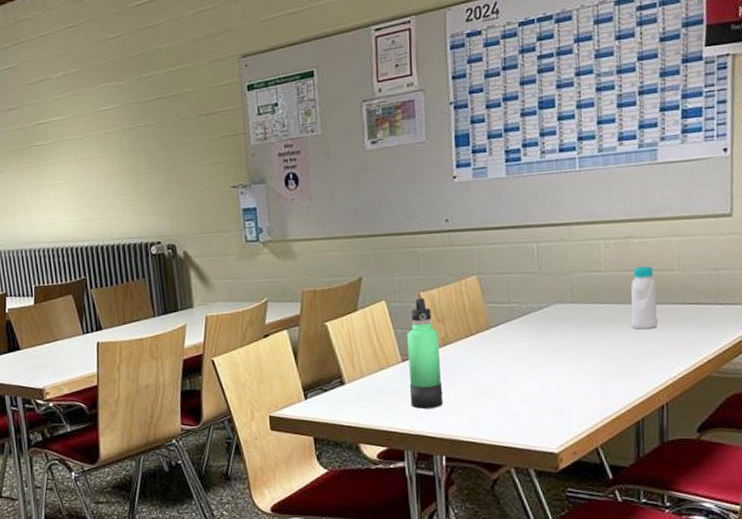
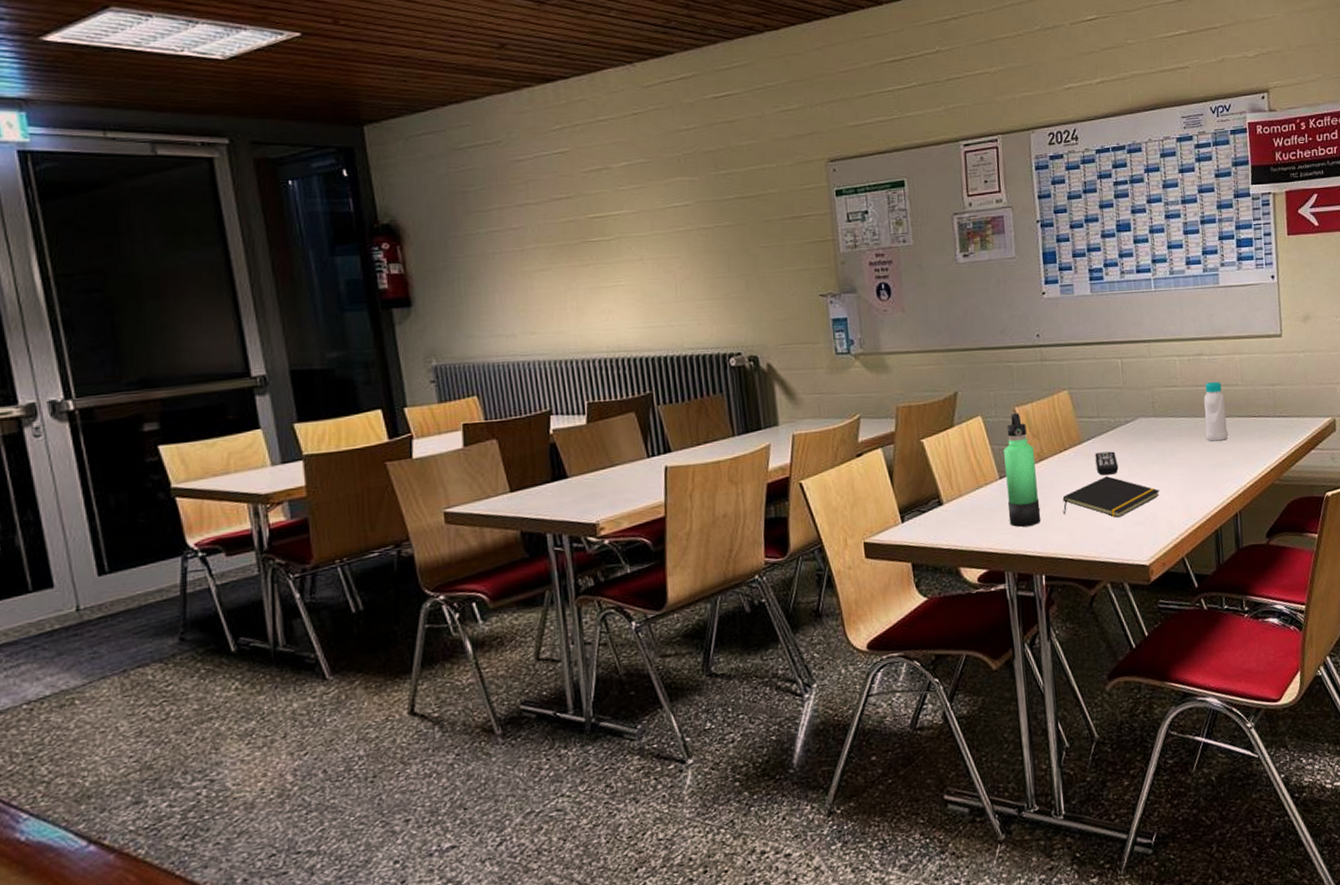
notepad: none [466,362,574,404] -> present [1062,476,1160,518]
remote control: none [503,337,529,362] -> present [1095,451,1119,476]

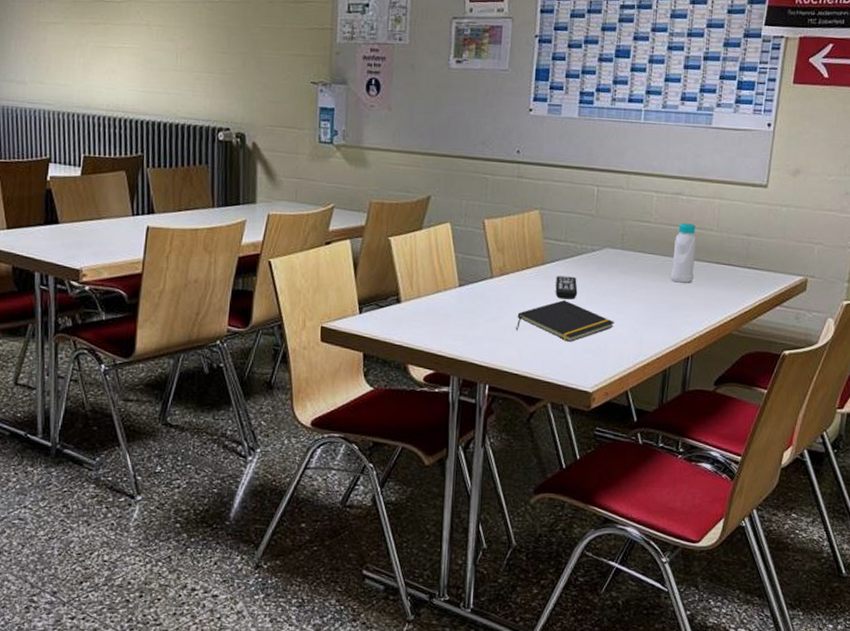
thermos bottle: present [1003,413,1041,527] -> none [462,225,497,336]

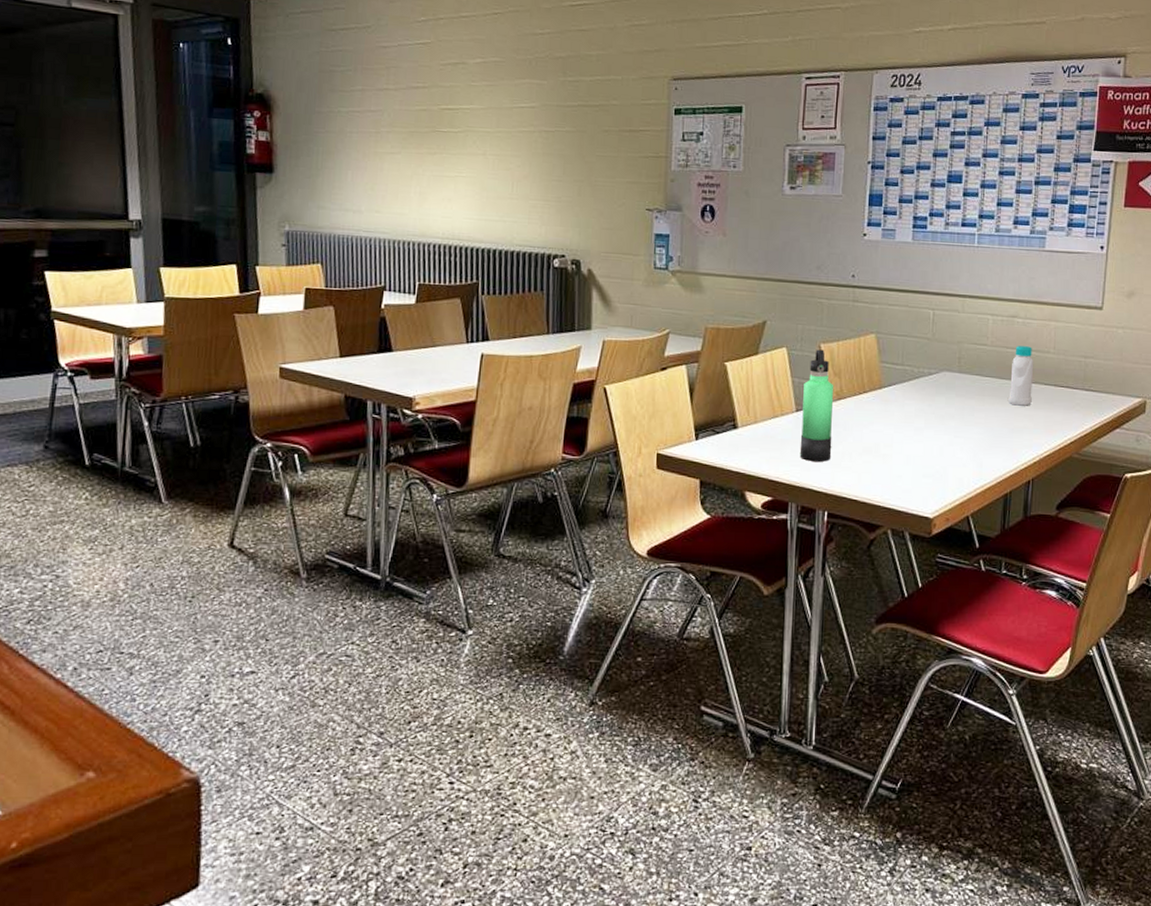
thermos bottle: none [462,225,497,336] -> present [799,349,834,462]
notepad: present [516,300,614,342] -> none [855,424,953,467]
remote control: present [555,276,578,300] -> none [893,400,916,424]

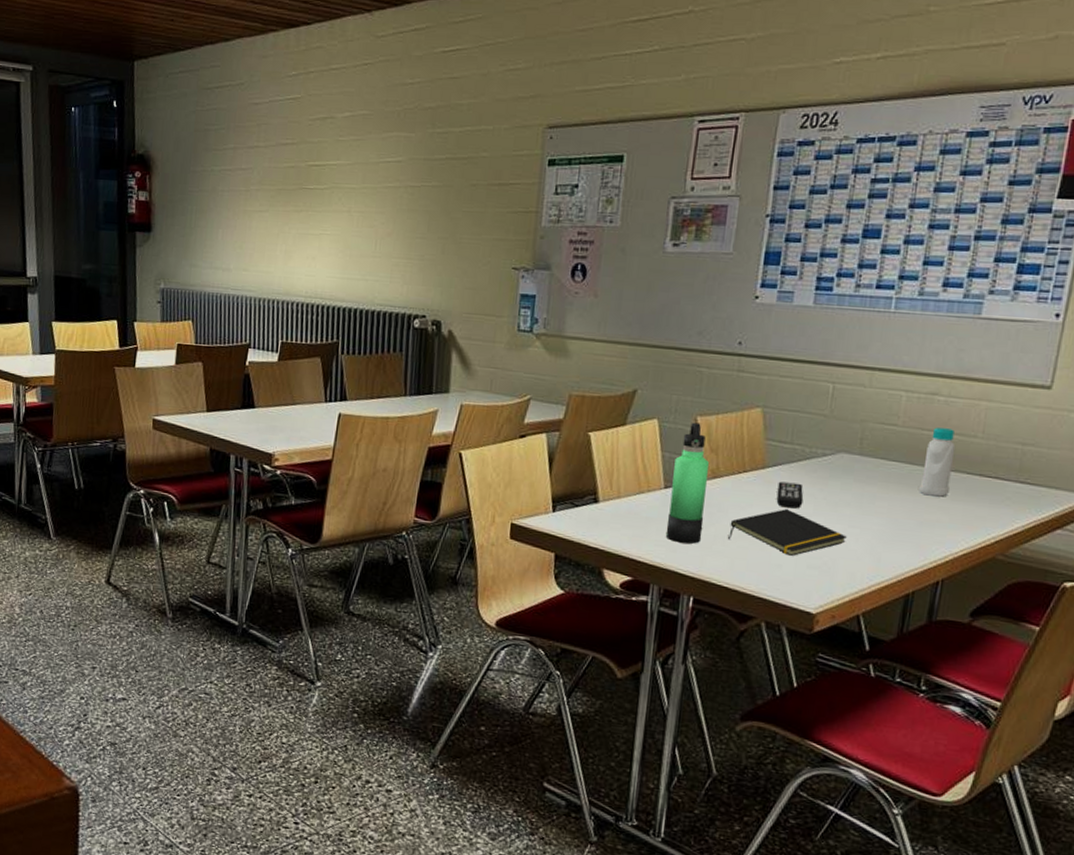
notepad: none [855,424,953,467] -> present [728,509,847,556]
remote control: none [893,400,916,424] -> present [776,481,804,509]

